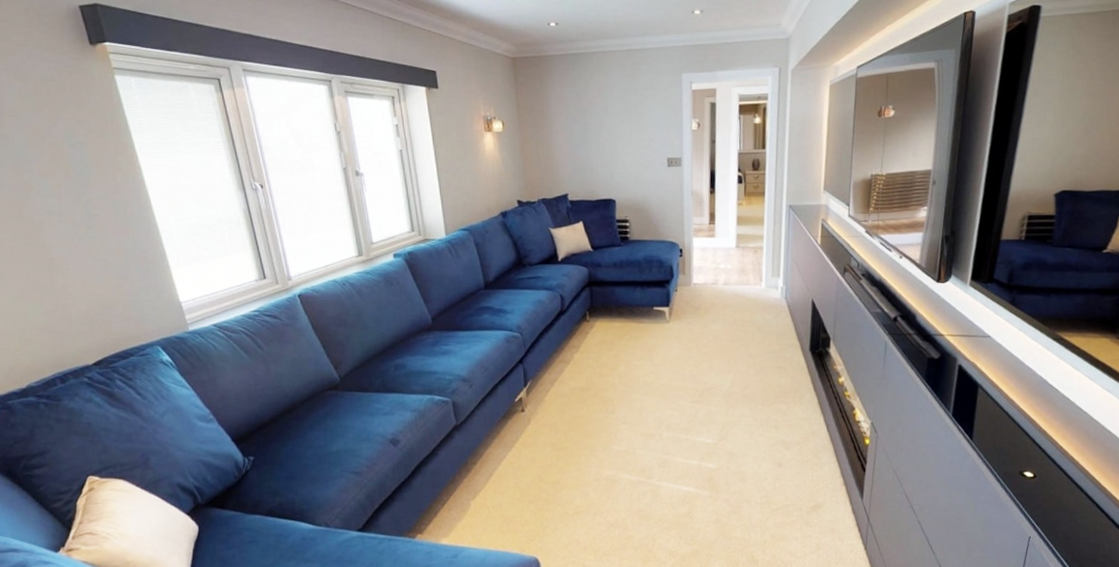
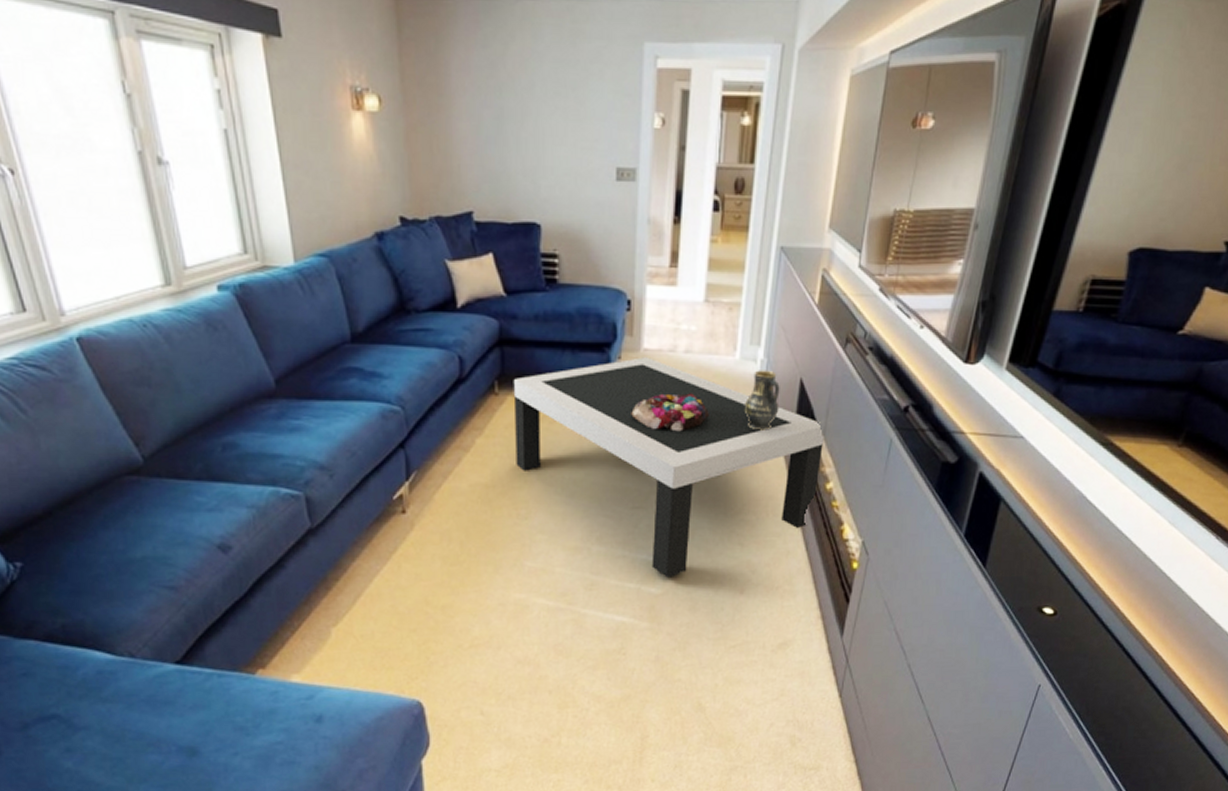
coffee table: none [599,289,834,455] -> present [513,357,825,578]
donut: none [687,314,745,343] -> present [631,393,709,432]
vase: none [771,294,798,340] -> present [744,370,780,431]

